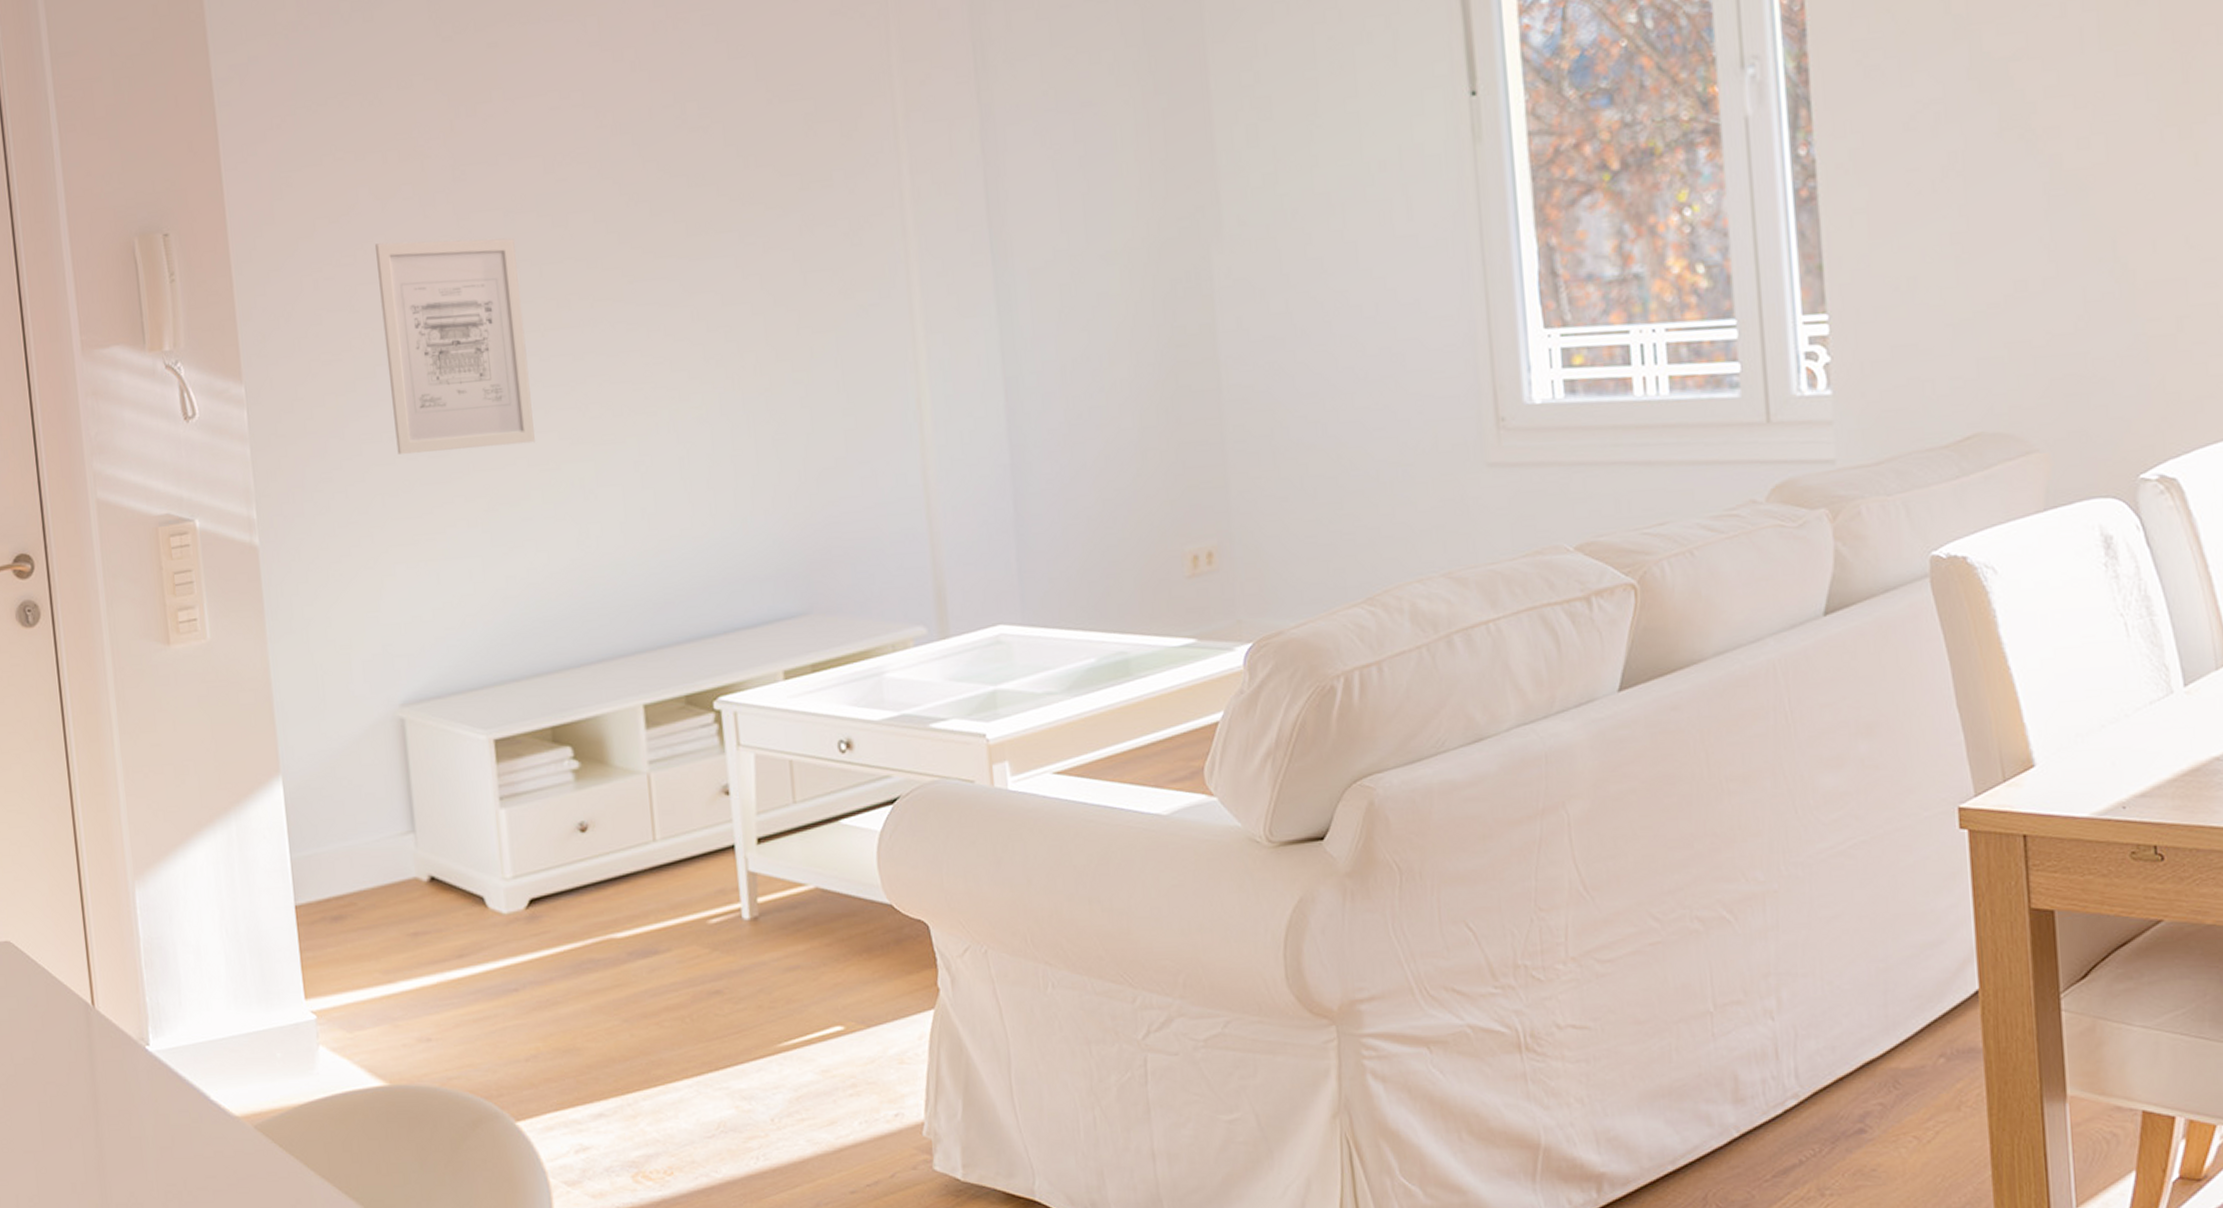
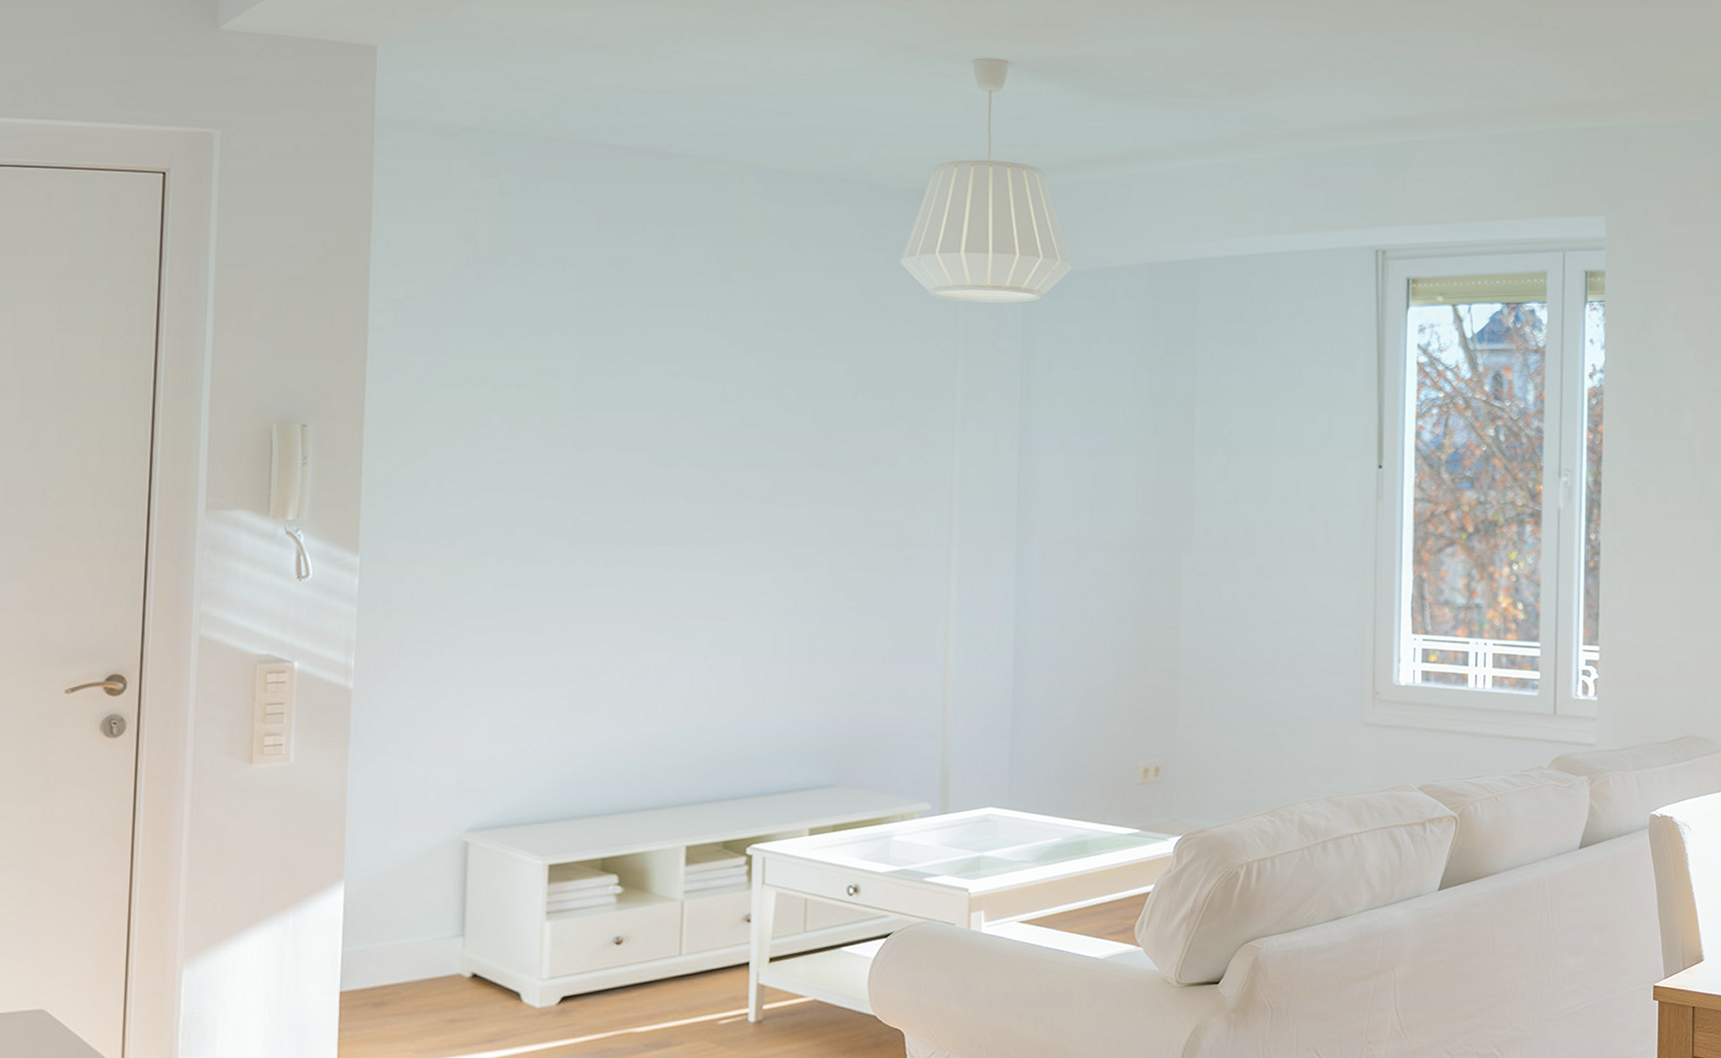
wall art: present [375,238,536,454] -> none [495,458,624,631]

